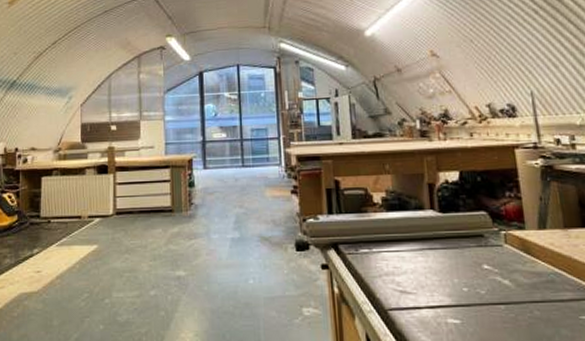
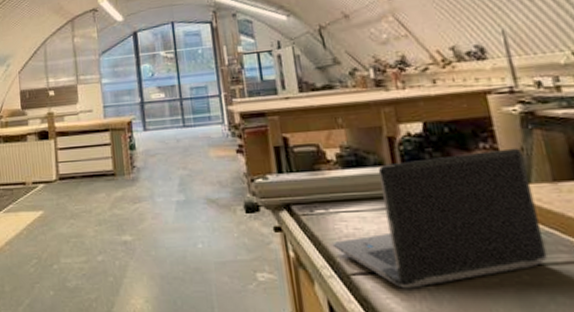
laptop computer: none [373,197,555,323] -> present [332,148,548,289]

